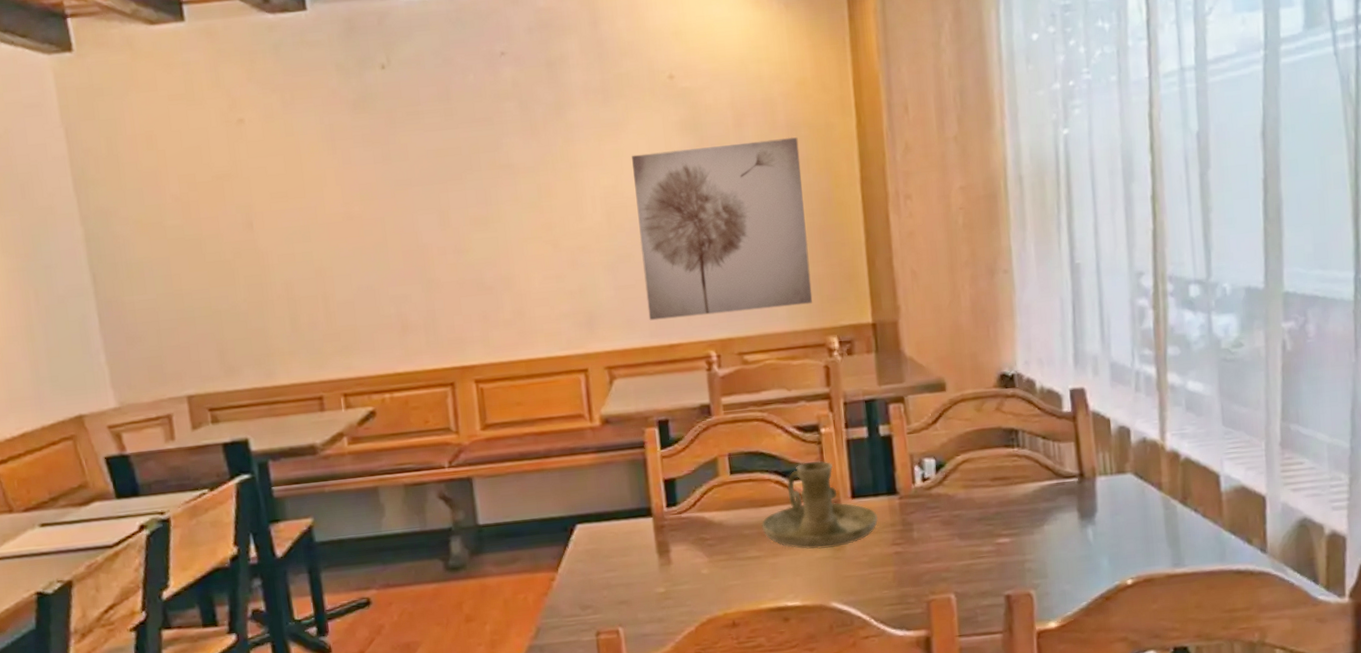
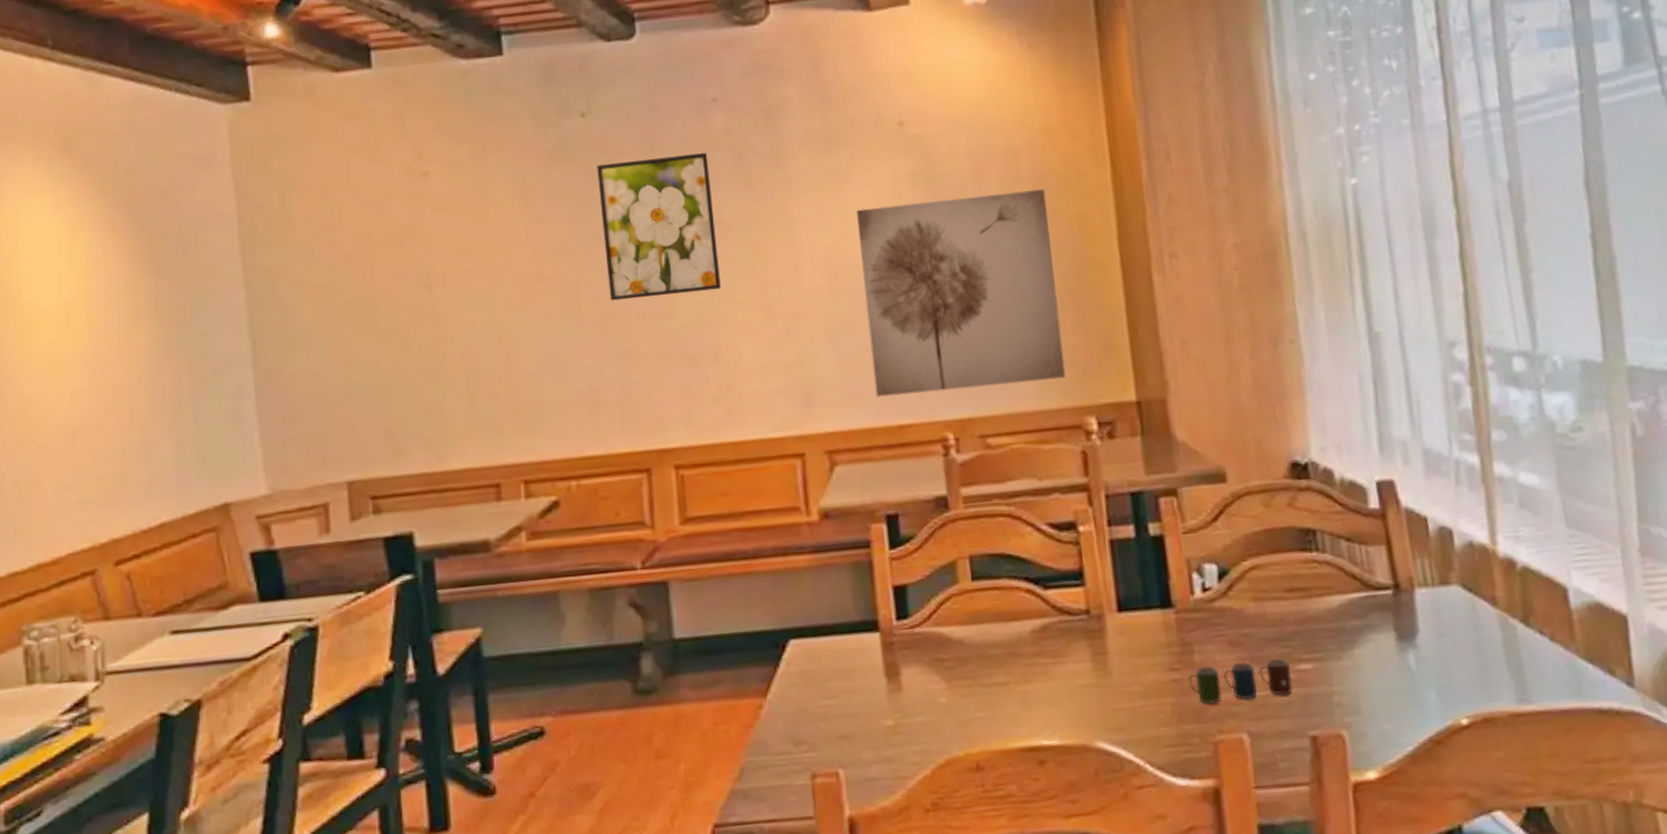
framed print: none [397,103,512,237] -> present [597,153,721,301]
candle holder: present [761,460,878,550] -> none [1009,565,1150,675]
cup: none [907,534,993,571] -> present [1188,658,1293,704]

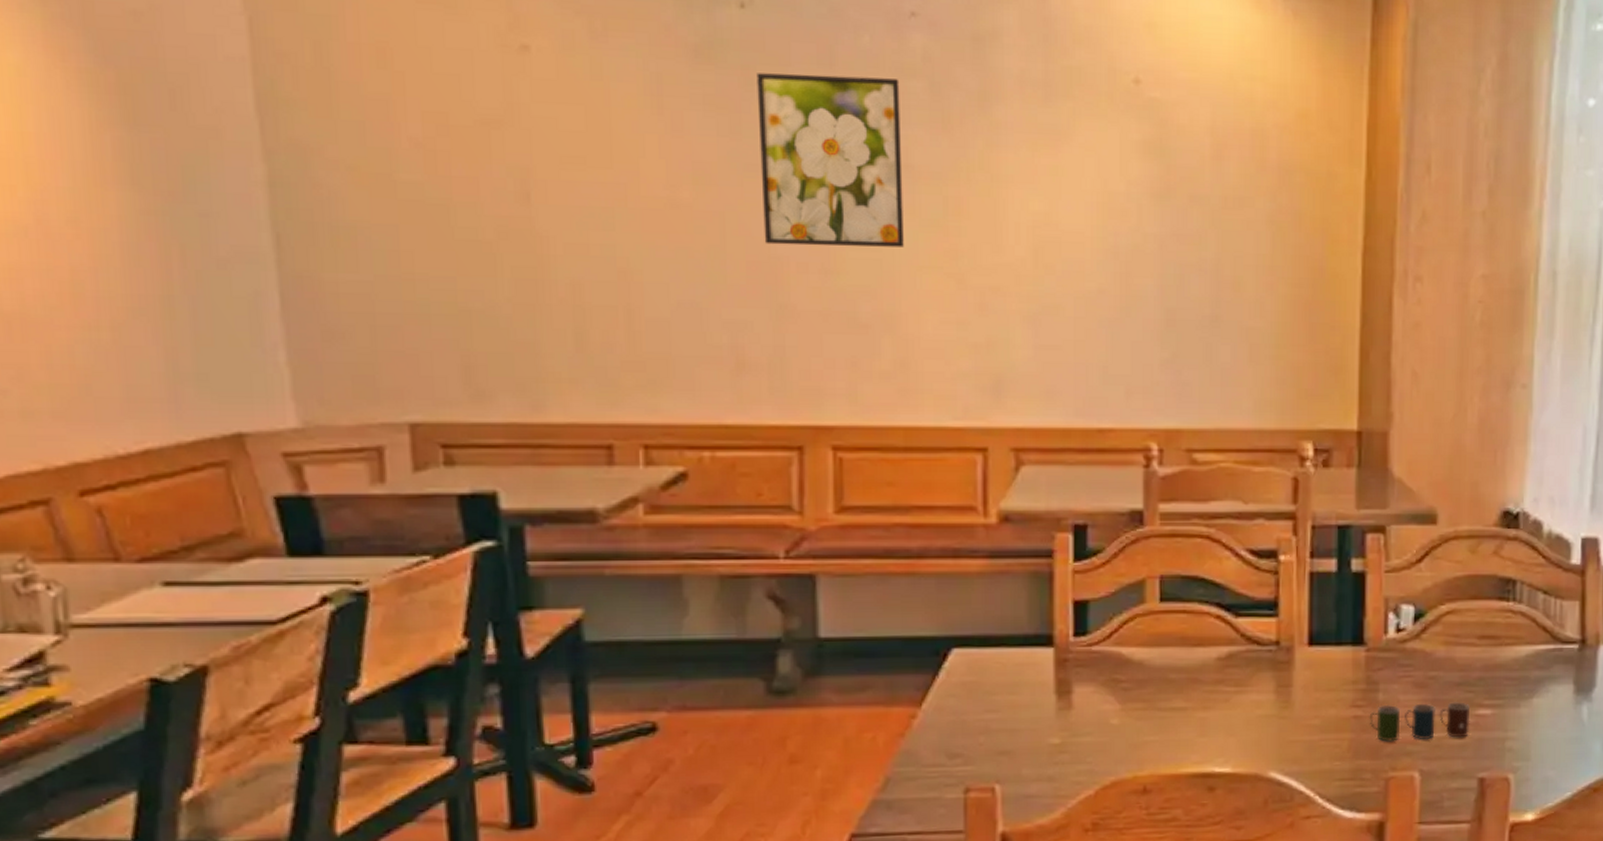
wall art: present [857,188,1066,397] -> none [1073,176,1291,398]

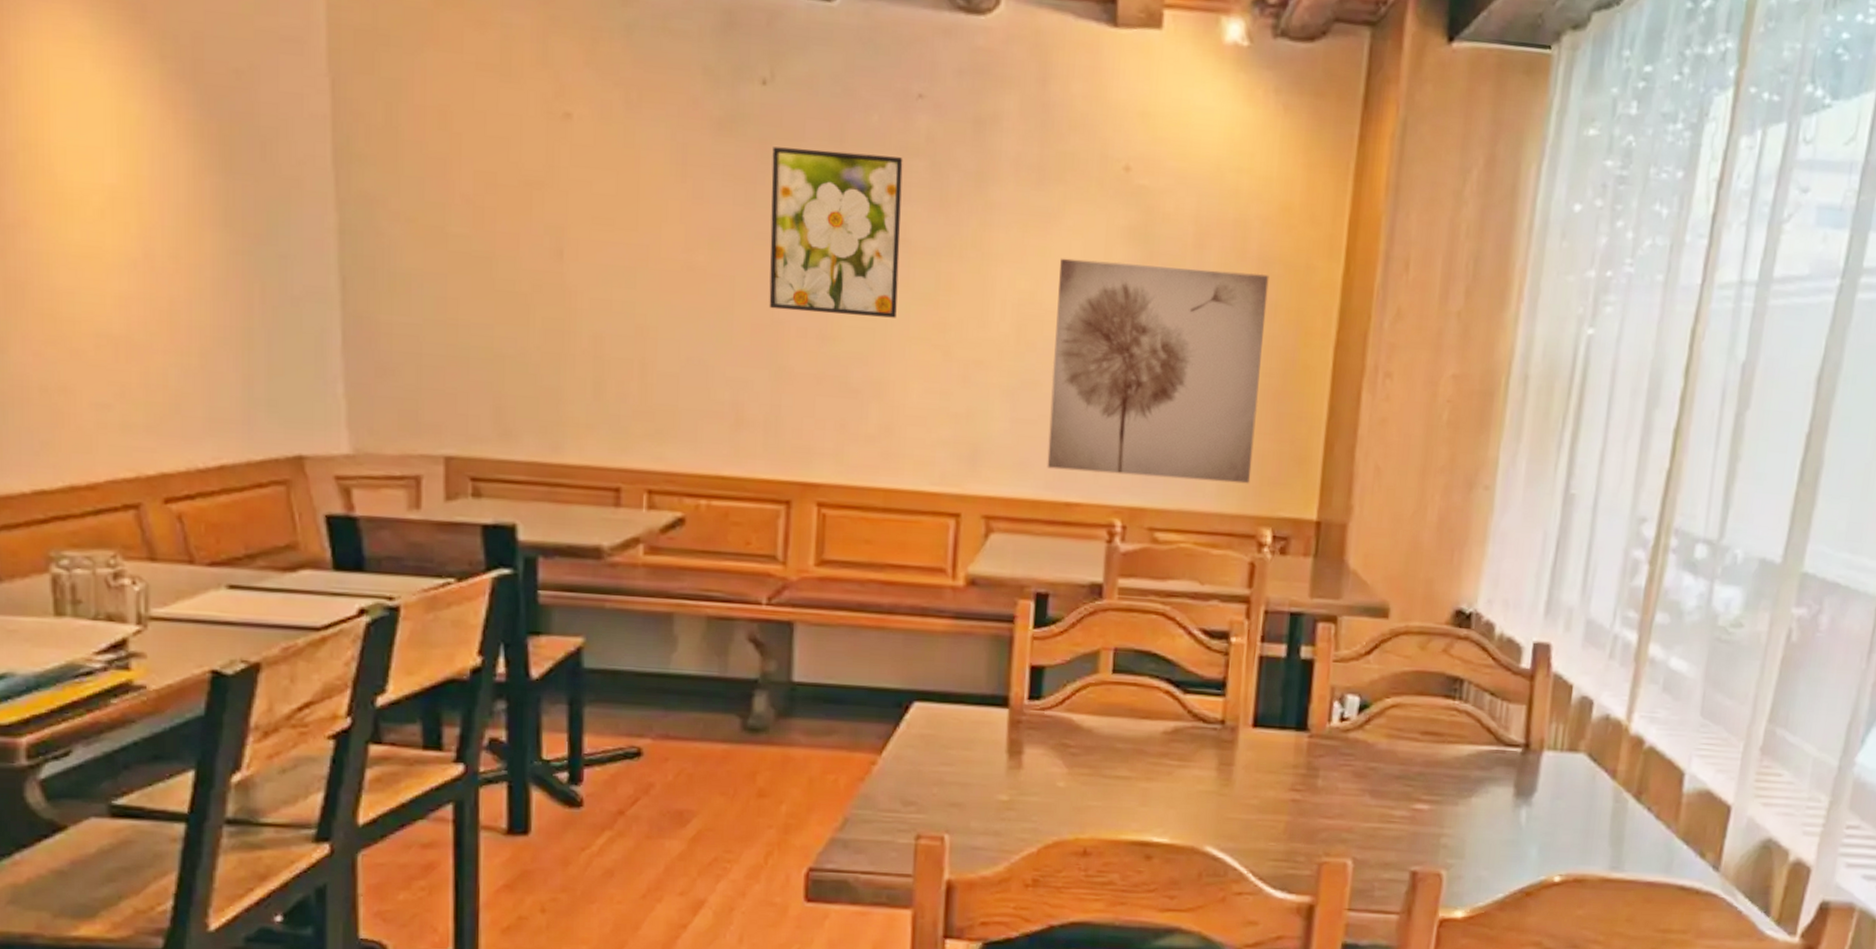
wall art: none [1073,176,1291,398] -> present [1047,258,1269,484]
cup: present [1369,702,1470,742] -> none [1307,791,1407,830]

